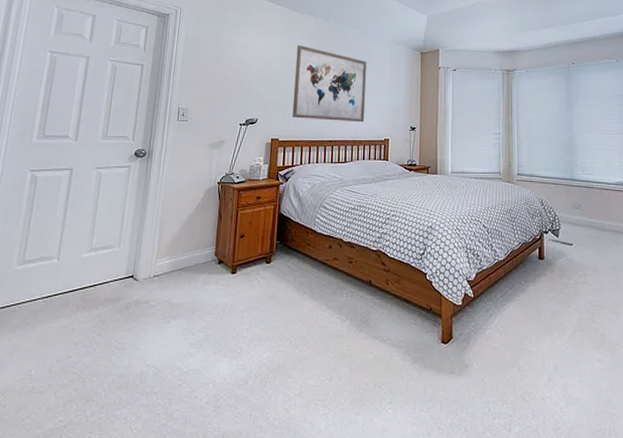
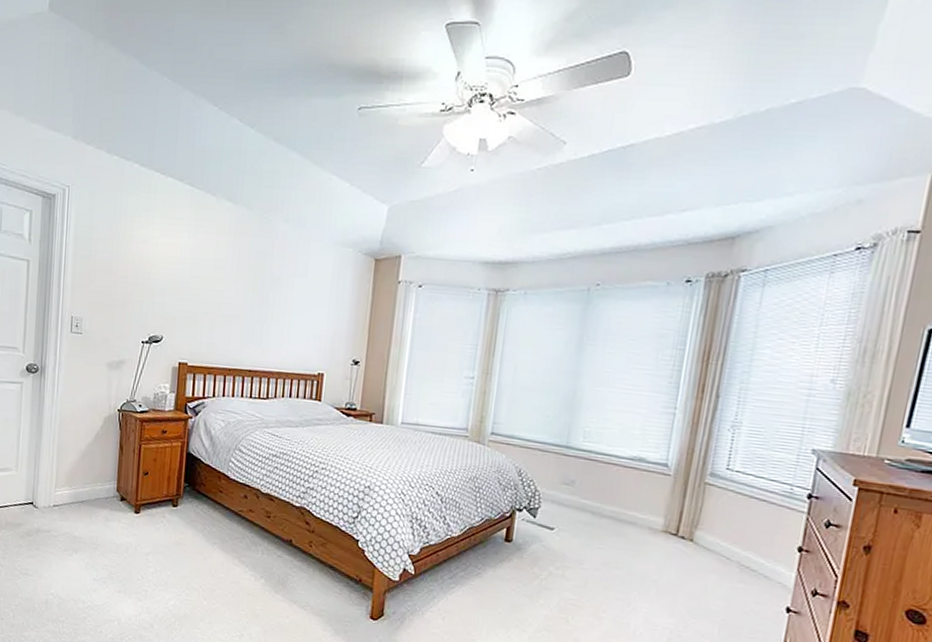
wall art: present [292,45,367,123] -> none [204,242,302,350]

